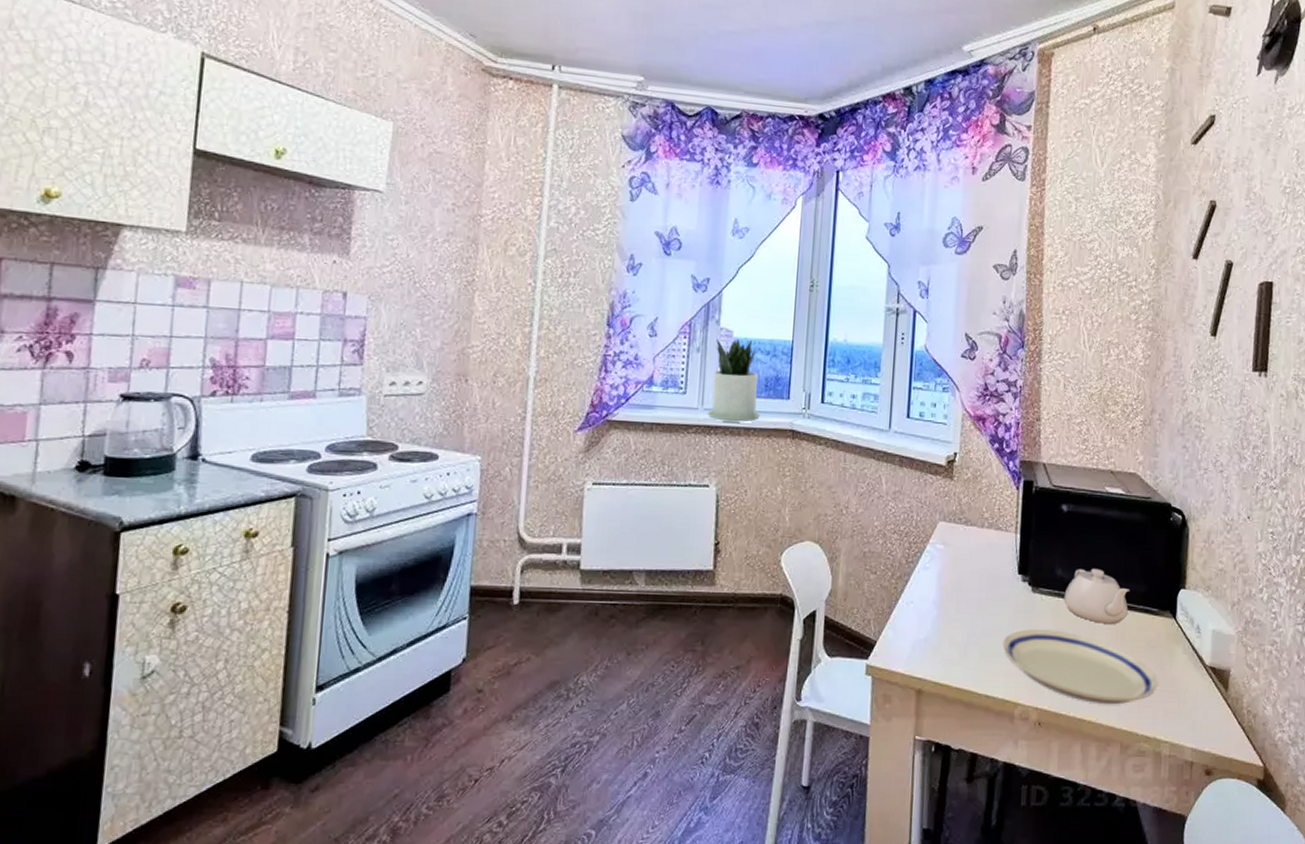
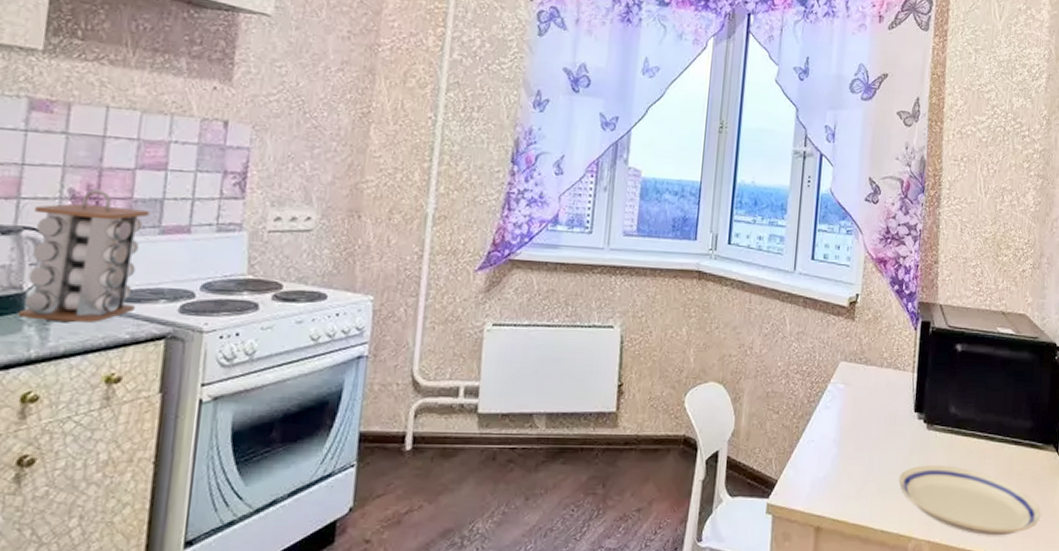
spice rack: none [169,358,280,482] -> present [17,189,150,323]
planter: present [706,338,760,423] -> none [612,178,667,263]
teapot: present [1064,568,1129,624] -> none [956,405,1017,458]

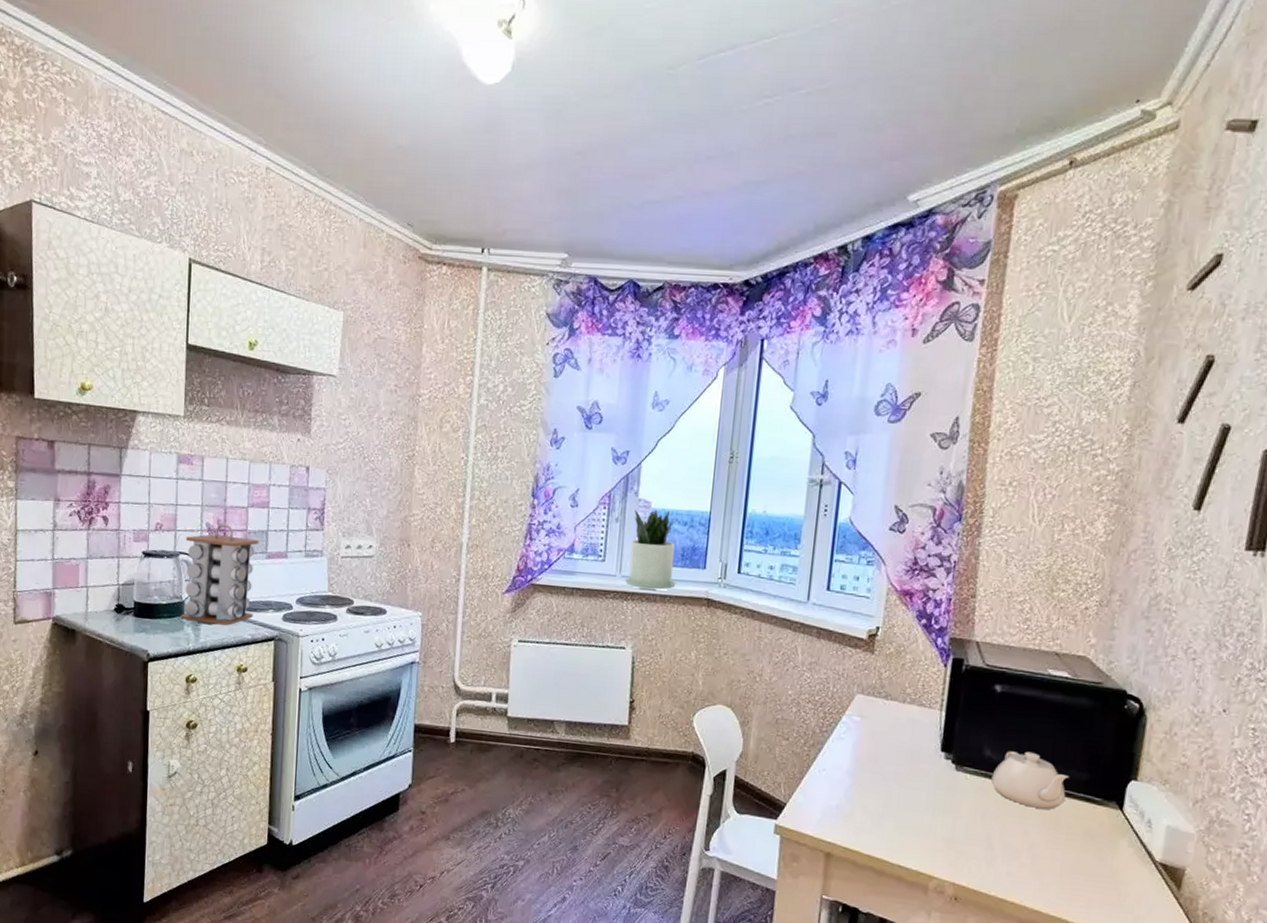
planter: none [612,178,667,263] -> present [624,509,676,590]
plate: present [898,465,1041,536] -> none [919,806,1096,890]
teapot: none [956,405,1017,458] -> present [991,751,1069,810]

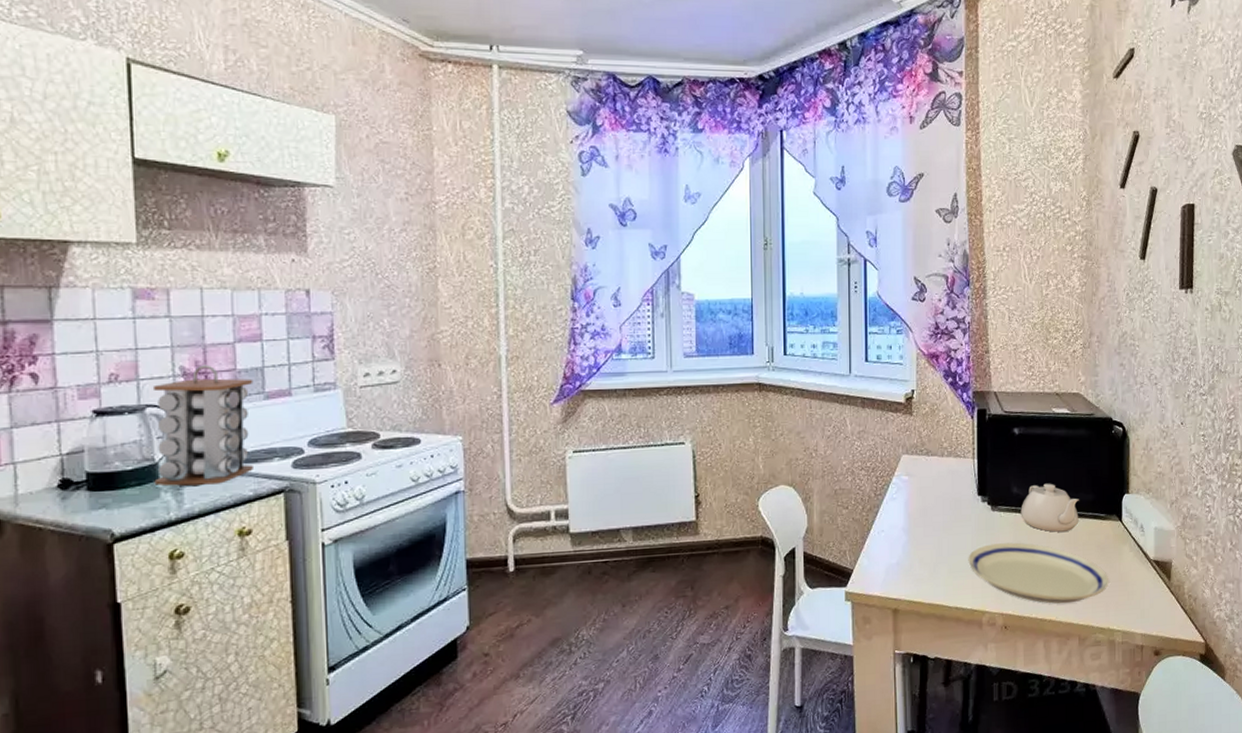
planter: present [624,509,676,590] -> none [676,300,727,381]
plate: none [919,806,1096,890] -> present [968,542,1108,604]

